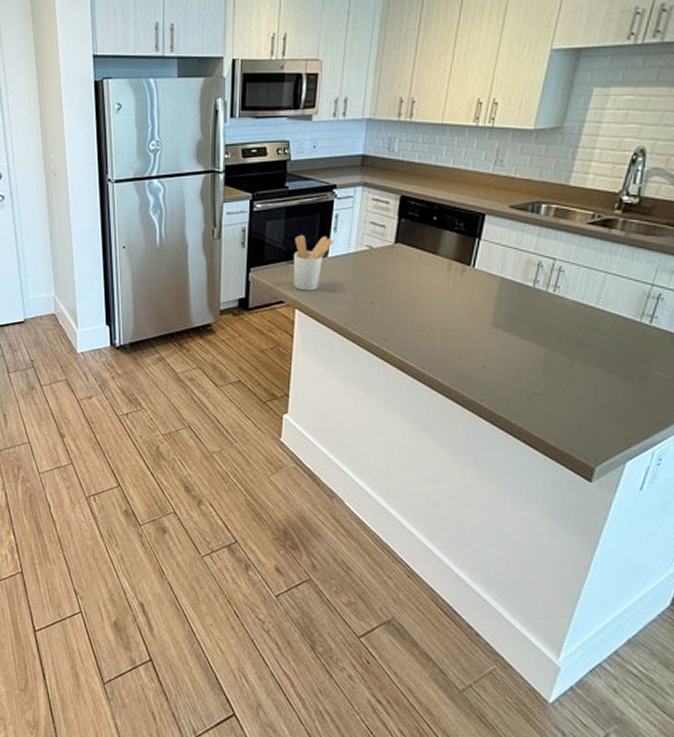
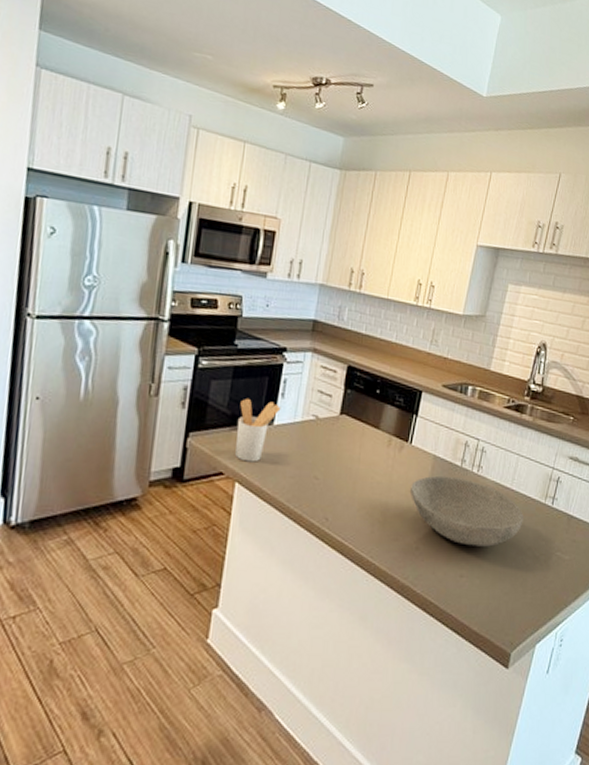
bowl: none [473,297,612,366] -> present [409,475,523,547]

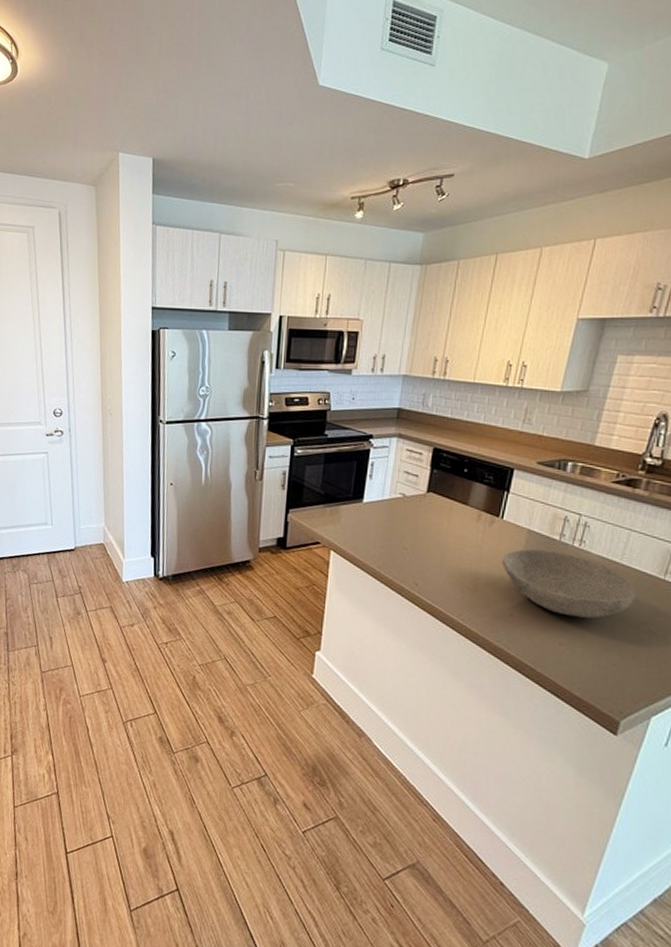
utensil holder: present [235,398,281,462] -> none [330,479,369,534]

